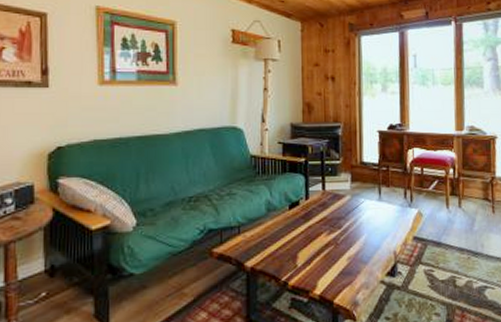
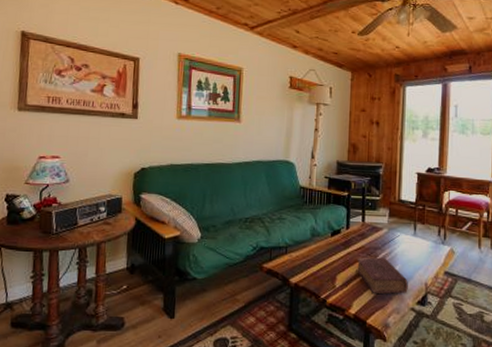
book: none [318,227,376,269] -> present [356,257,408,294]

